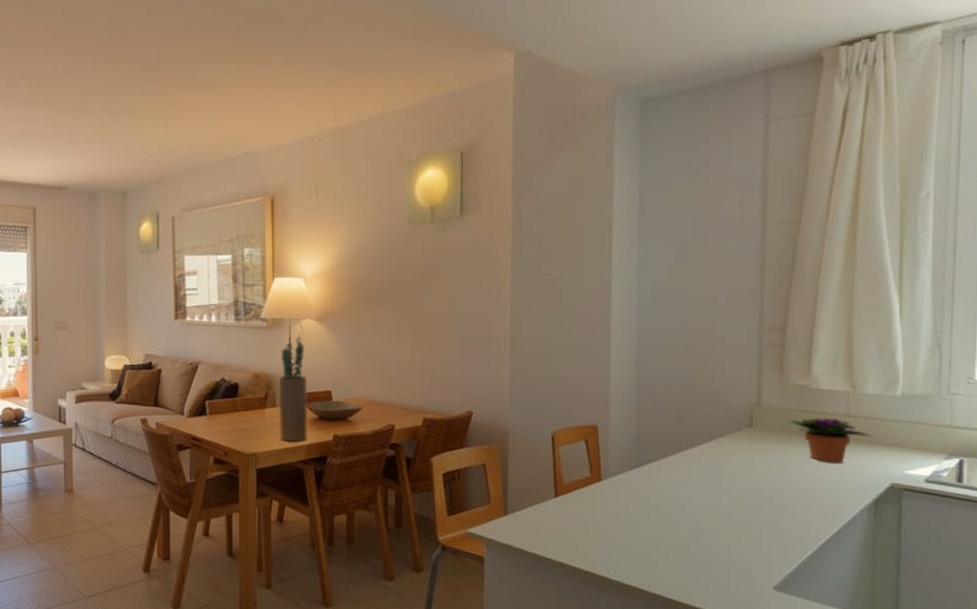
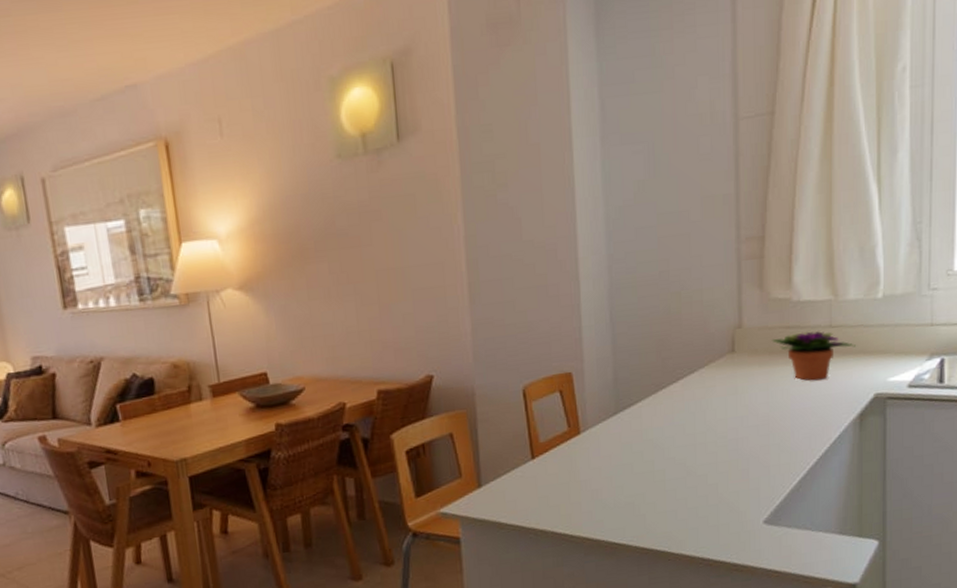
vase: present [278,333,307,443] -> none [201,307,245,441]

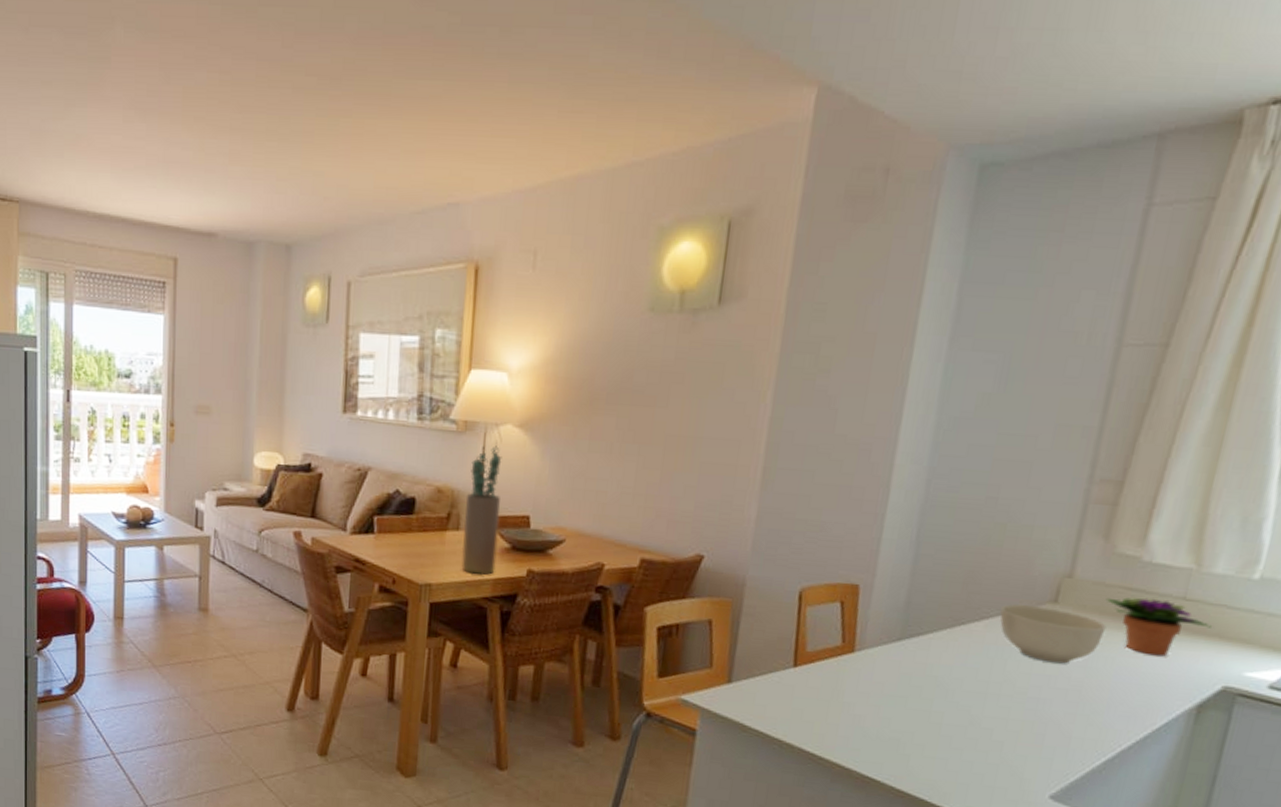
vase: none [201,307,245,441] -> present [461,441,502,576]
bowl: none [691,357,777,406] -> present [1000,604,1106,664]

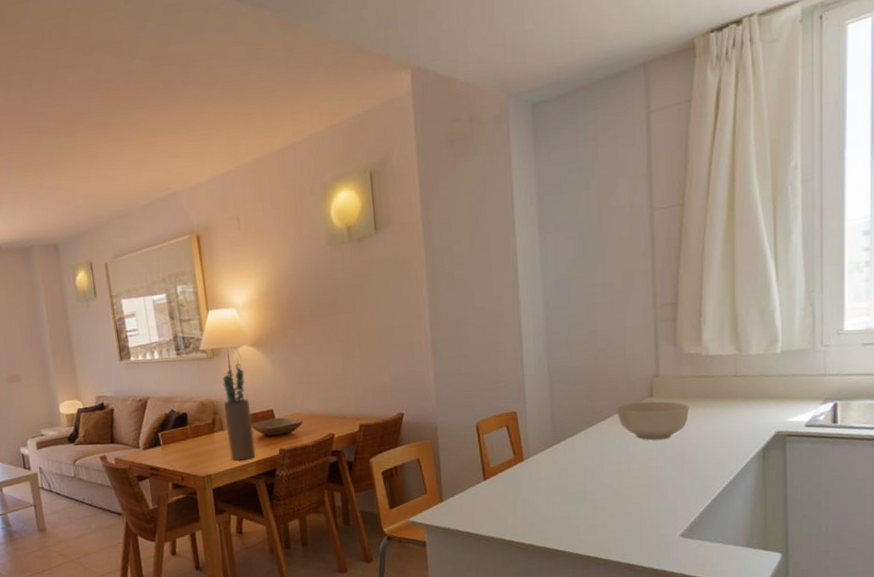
potted flower: present [1105,597,1212,657] -> none [684,380,758,420]

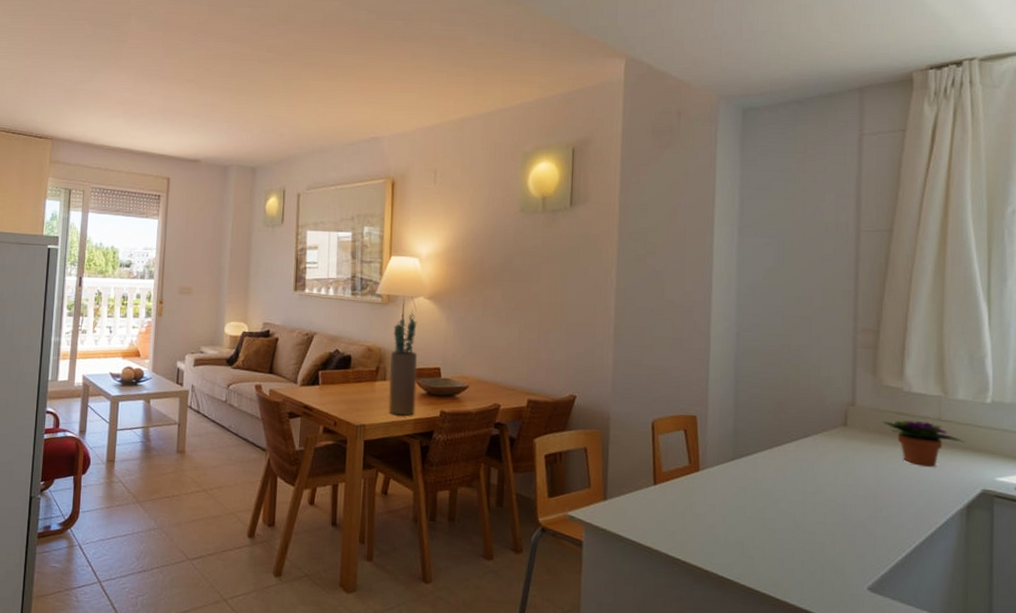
bowl: present [616,401,690,440] -> none [806,428,887,475]
potted flower: none [684,380,758,420] -> present [882,420,964,467]

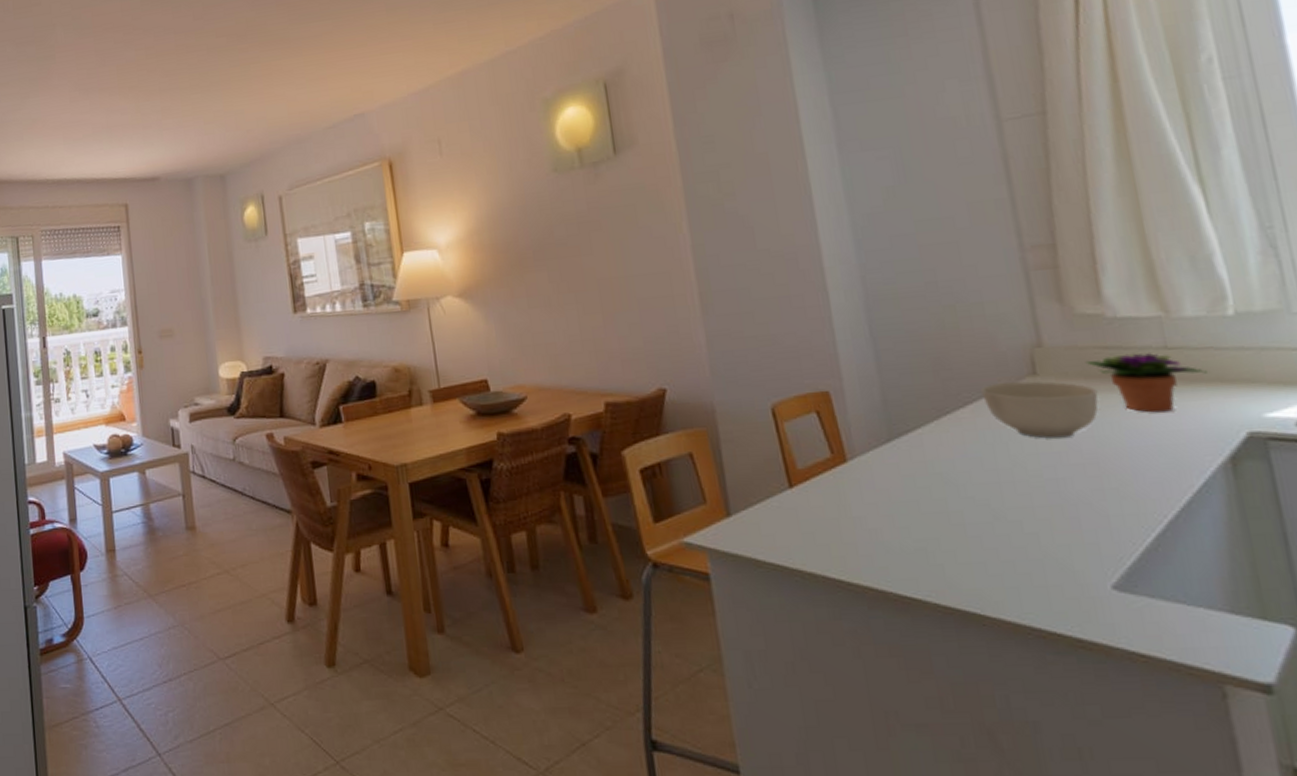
vase: present [388,310,418,417] -> none [421,314,466,448]
bowl: none [806,428,887,475] -> present [981,381,1098,438]

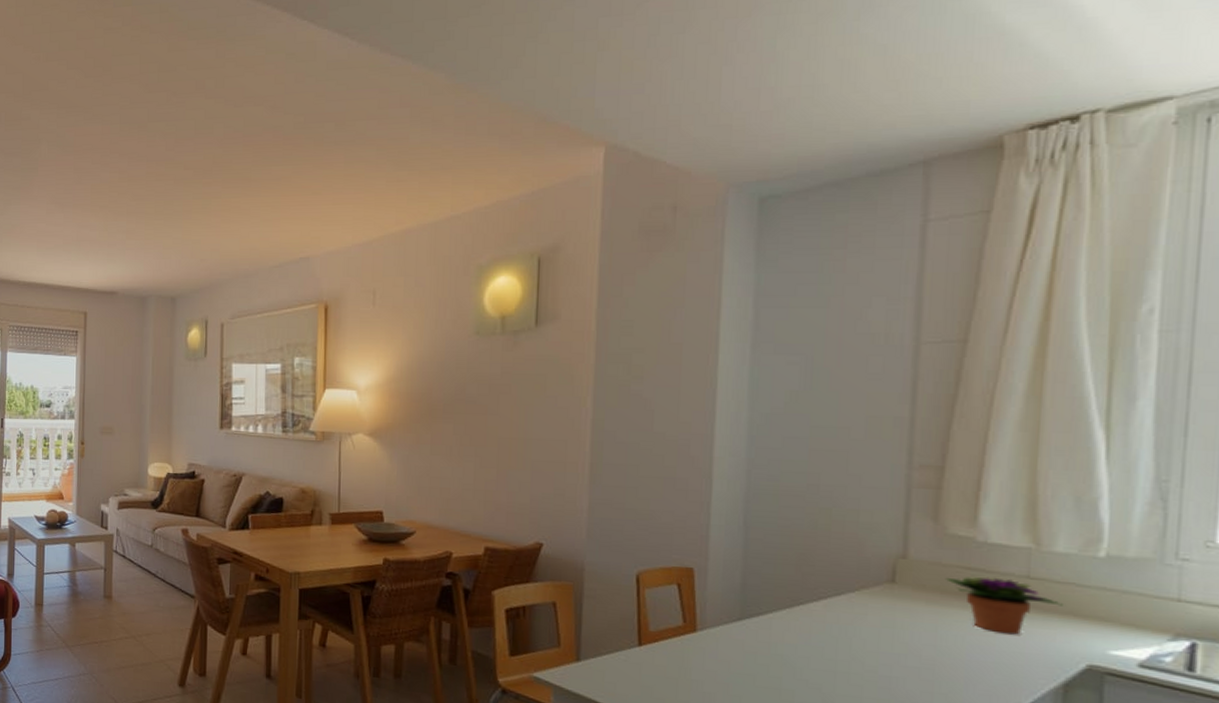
bowl: present [981,381,1098,438] -> none [838,584,950,643]

